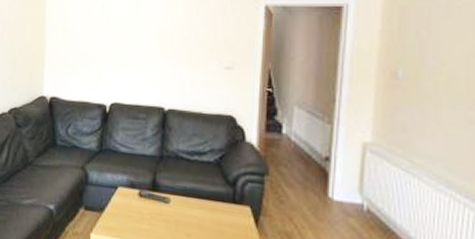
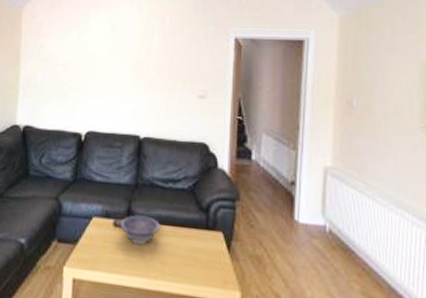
decorative bowl: none [145,185,186,216] -> present [120,214,161,245]

